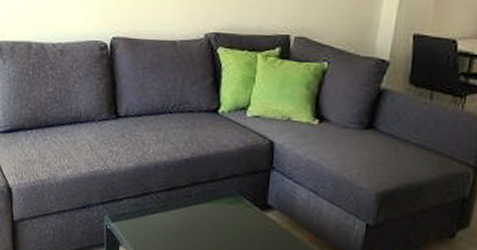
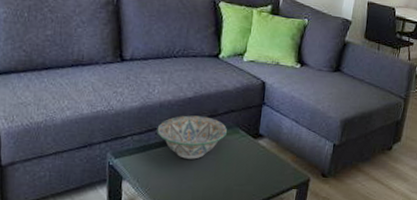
decorative bowl: none [152,179,230,230] -> present [157,115,228,159]

